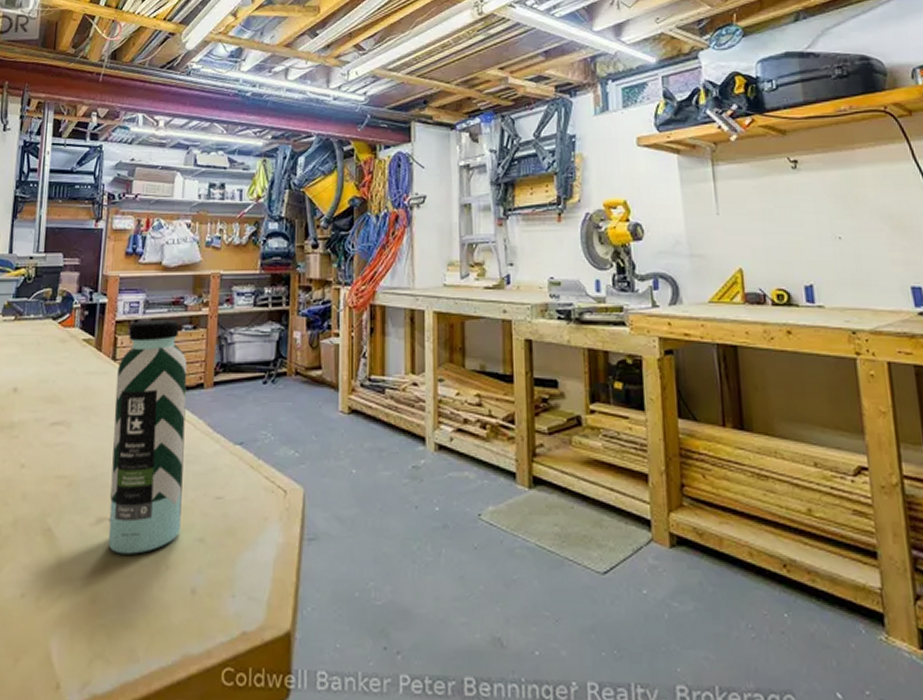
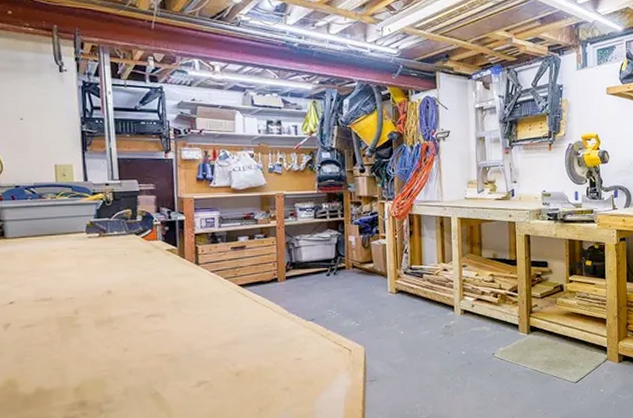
water bottle: present [108,319,188,554] -> none [200,231,269,405]

